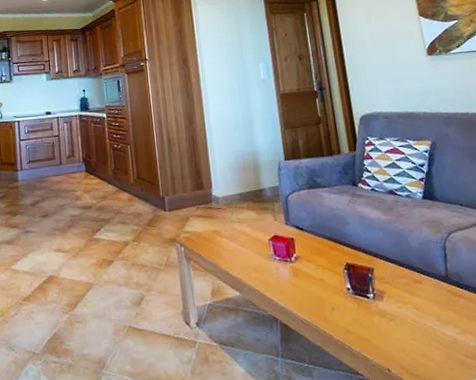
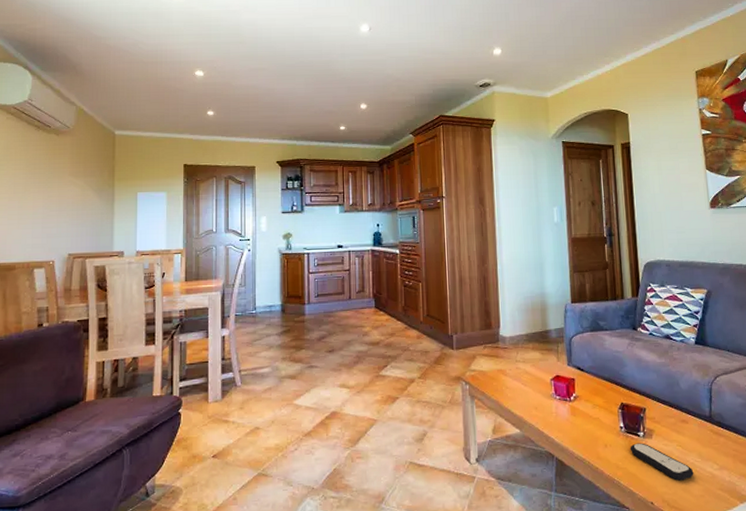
remote control: none [359,305,434,346] -> present [630,443,694,481]

